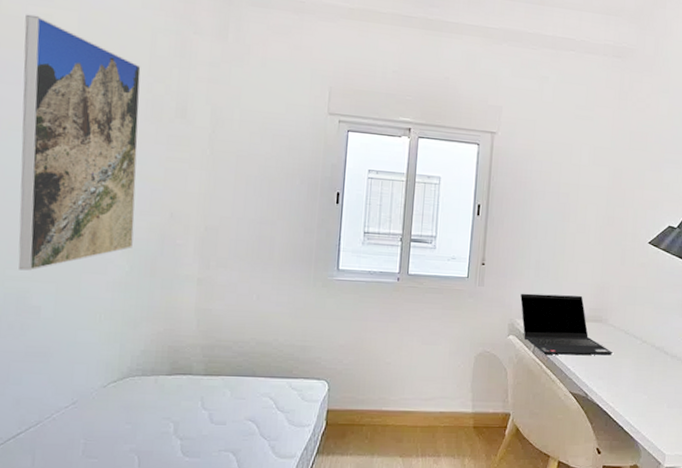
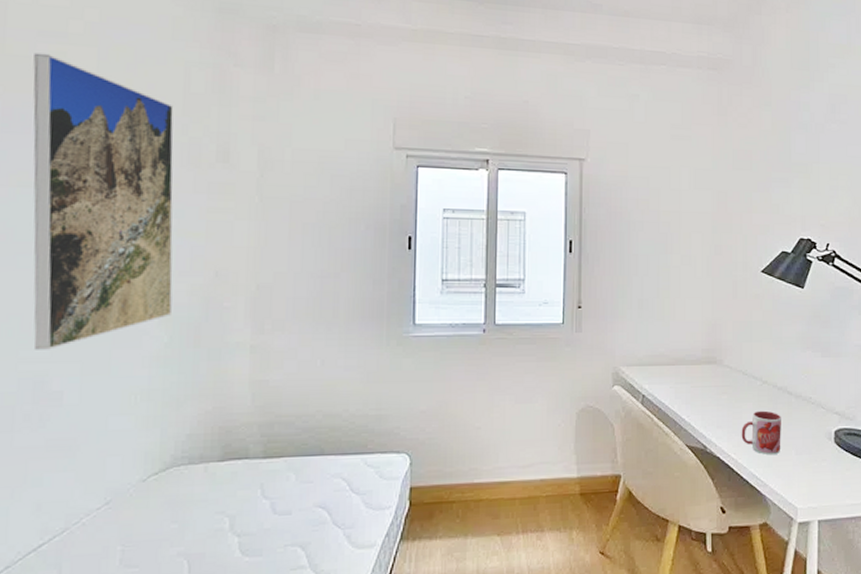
laptop computer: present [520,293,613,355] -> none [624,335,731,404]
mug: none [619,366,657,407] -> present [741,410,781,455]

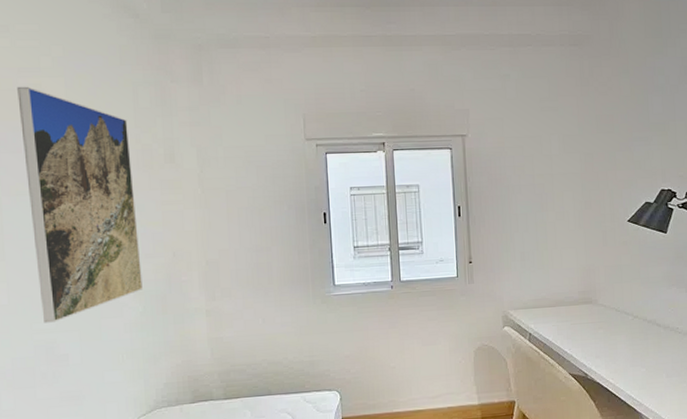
mug: present [741,410,781,455] -> none [617,341,653,379]

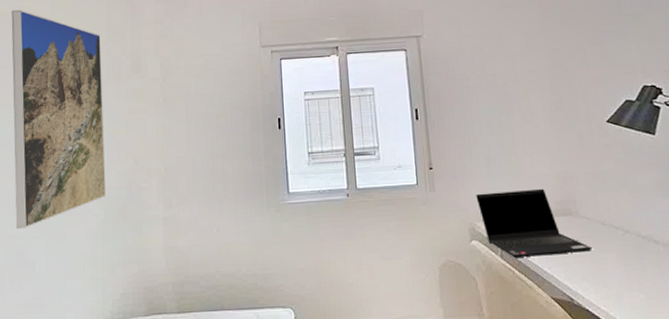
laptop computer: none [510,280,606,341] -> present [476,188,592,257]

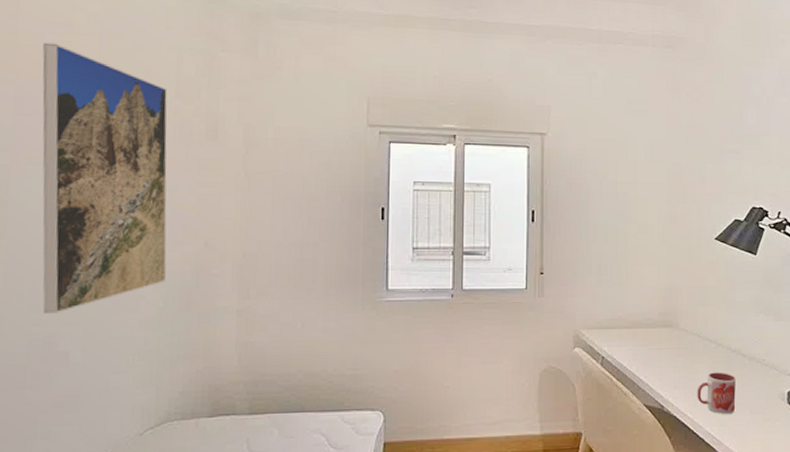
laptop computer: present [476,188,592,257] -> none [584,299,687,366]
mug: none [608,260,655,307] -> present [697,372,736,415]

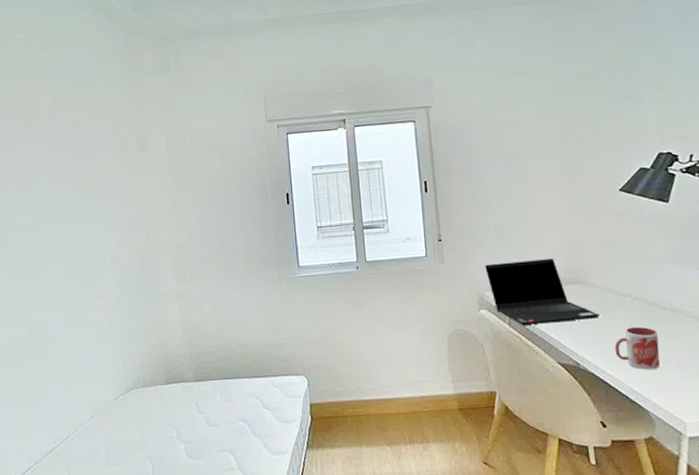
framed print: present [42,42,168,314] -> none [13,88,120,305]
laptop computer: none [584,299,687,366] -> present [485,258,600,325]

